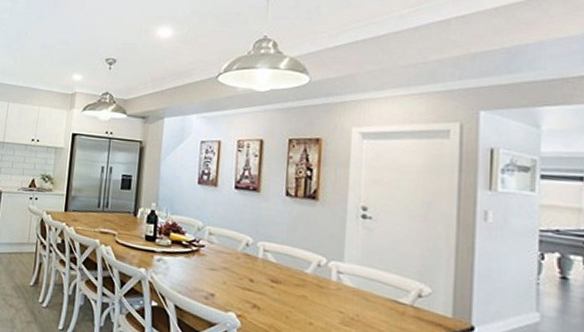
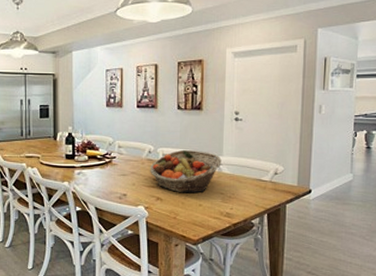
fruit basket: none [246,247,342,307] -> present [150,149,222,194]

